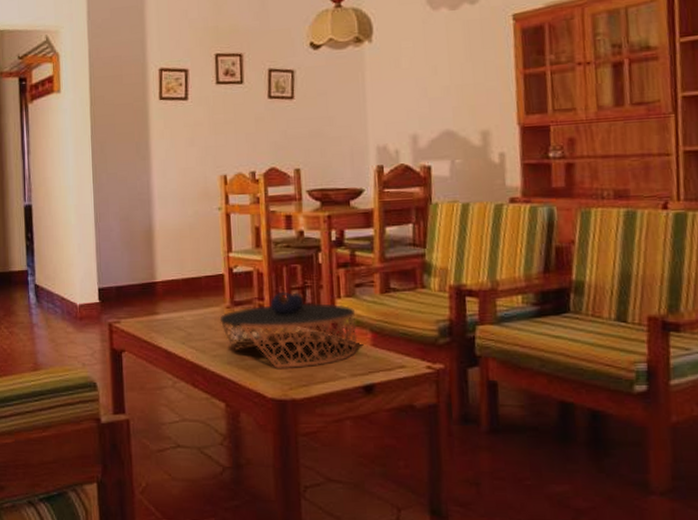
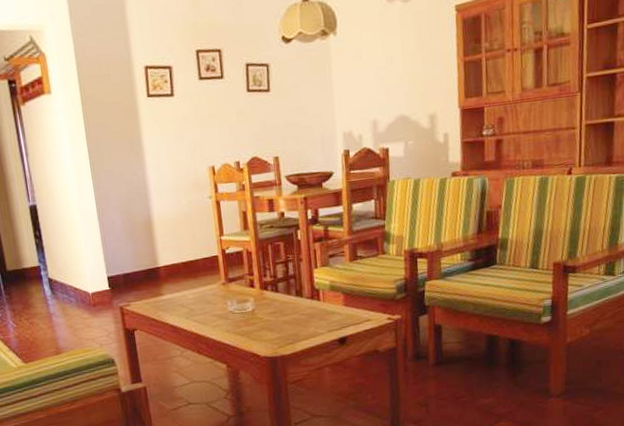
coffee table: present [219,291,358,370] -> none [217,266,332,332]

